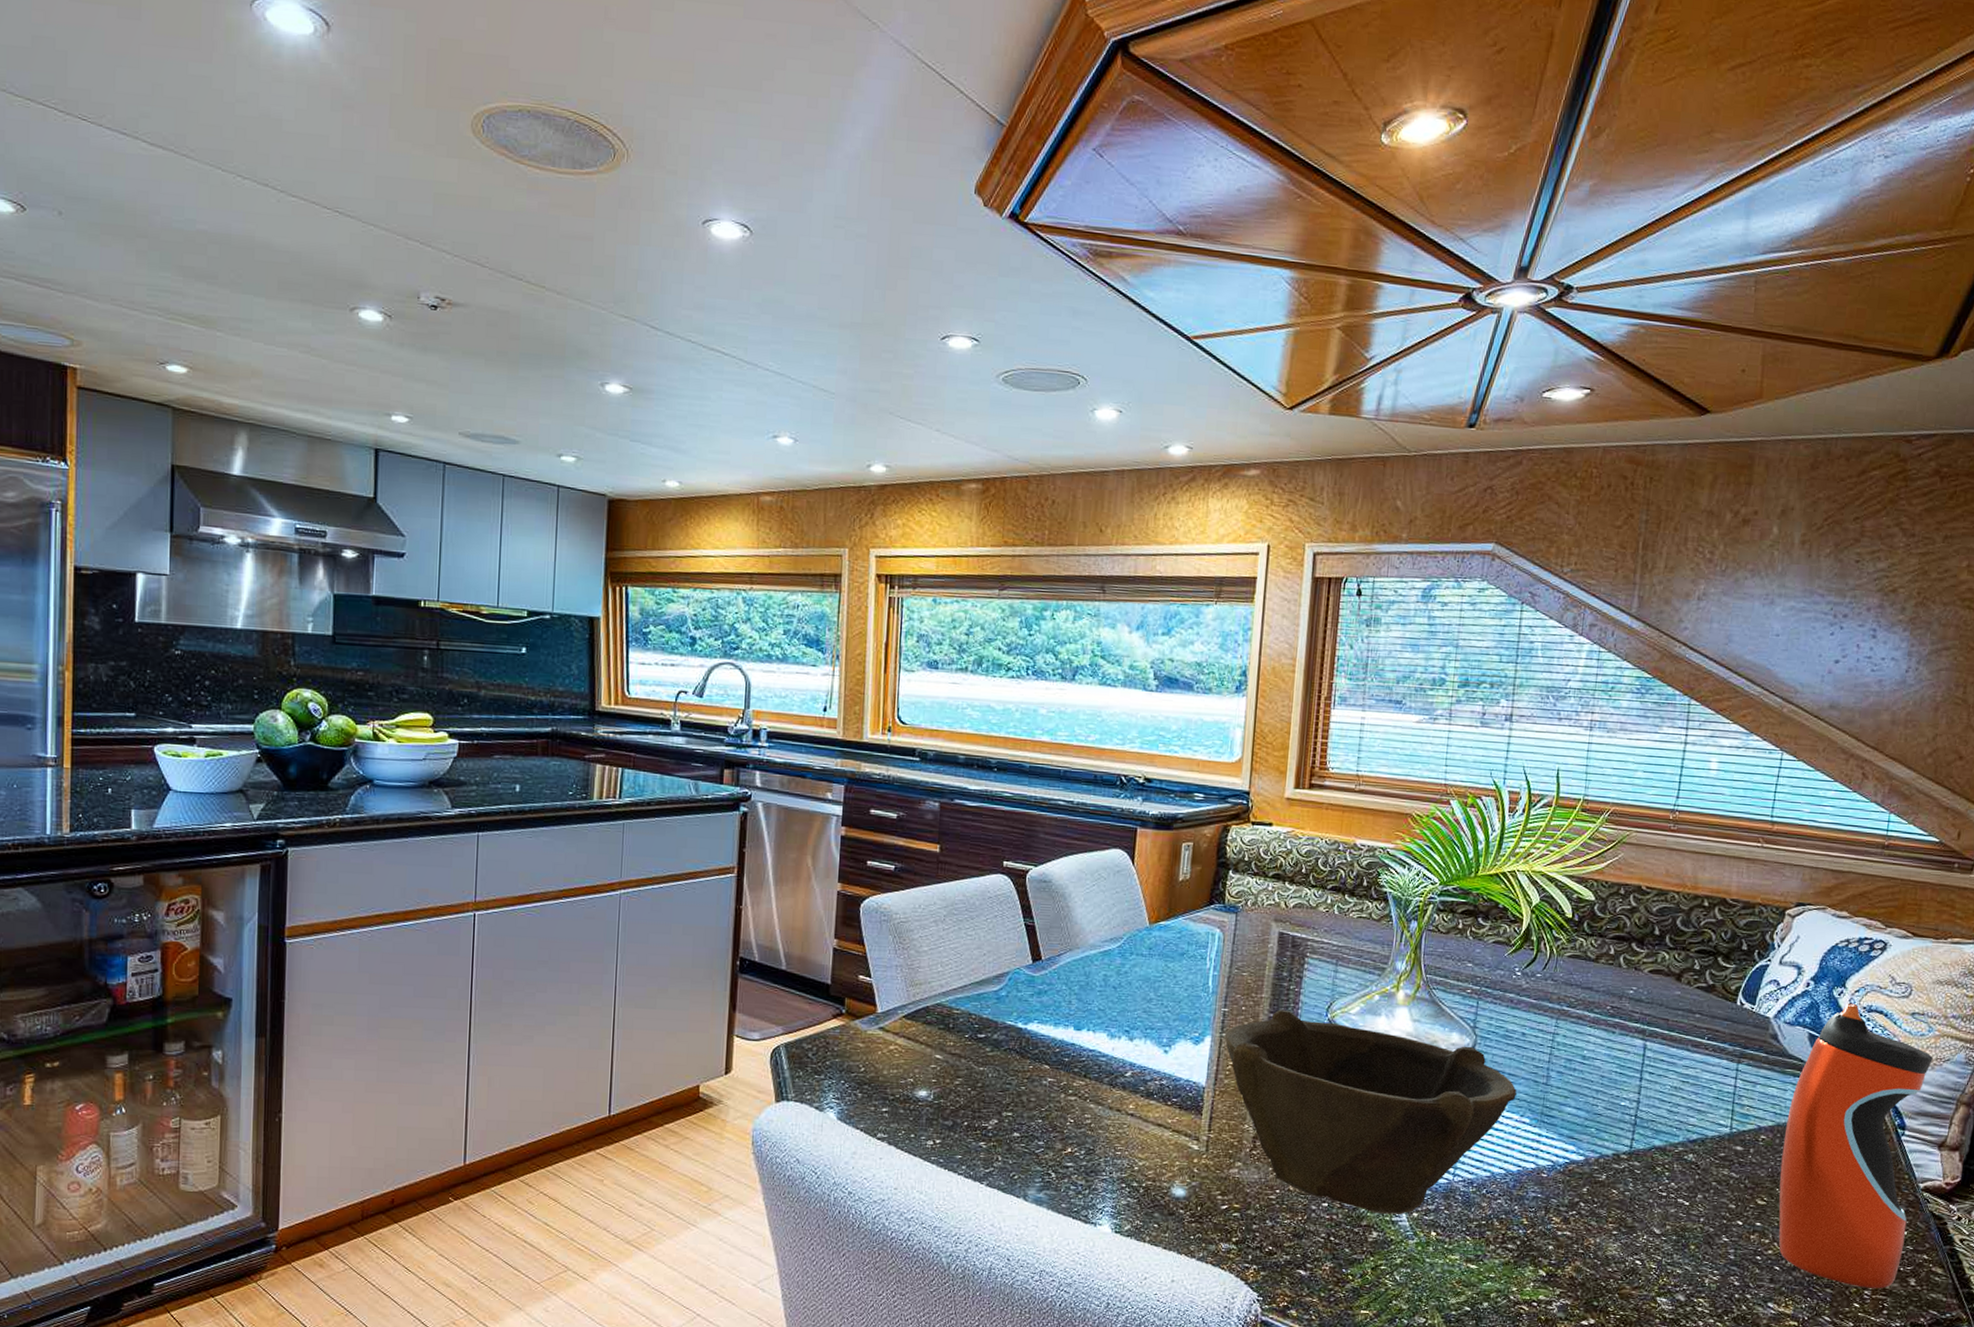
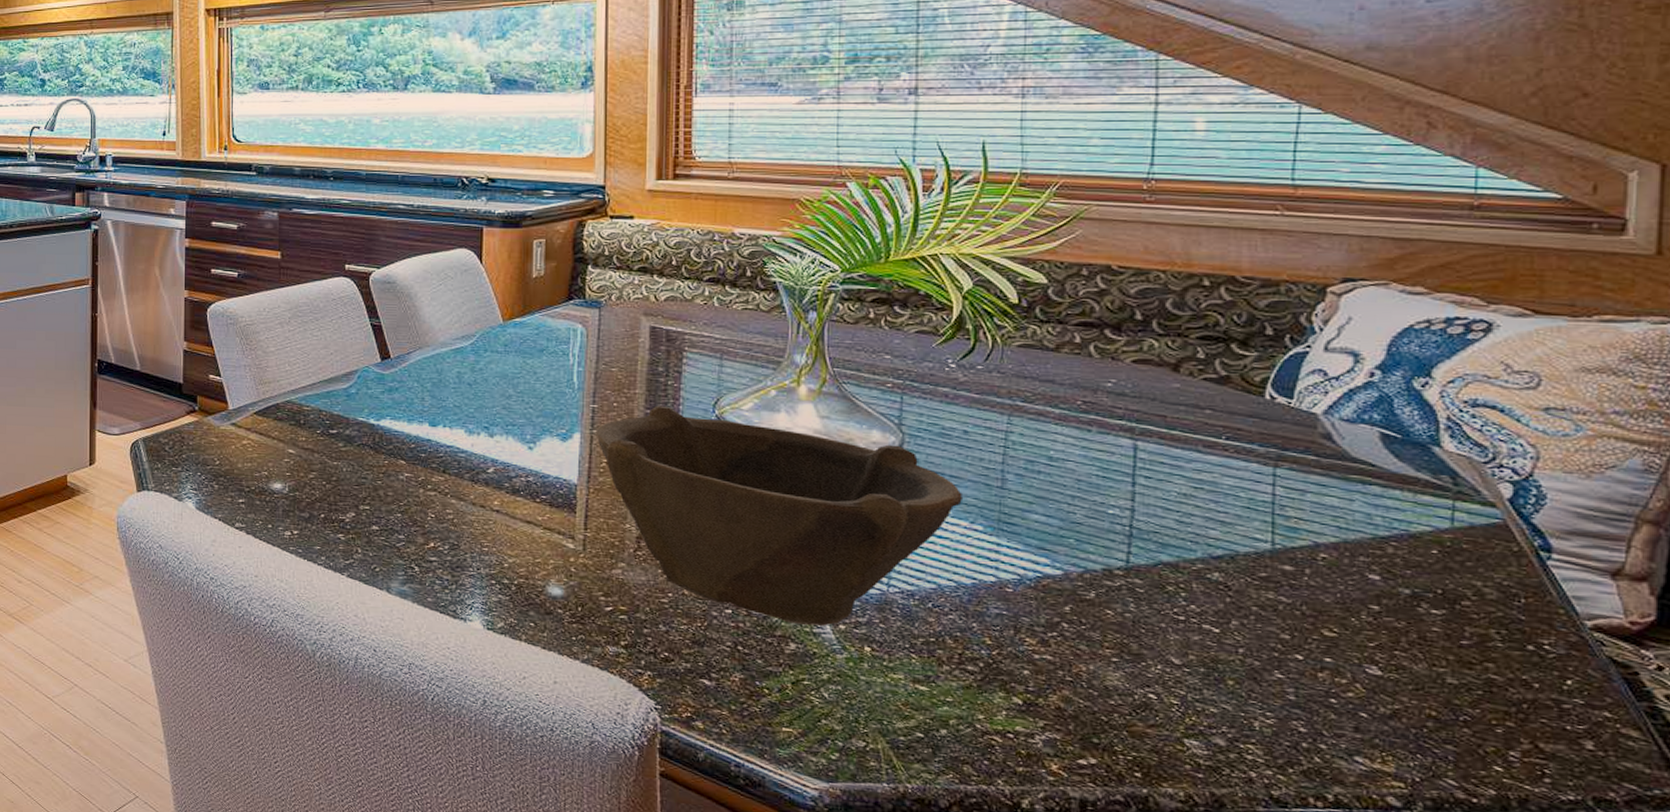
water bottle: present [1778,1003,1933,1289] -> none [1354,396,1587,751]

